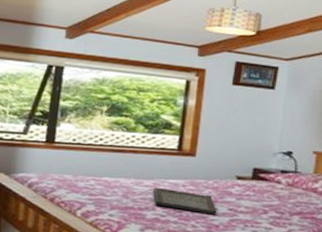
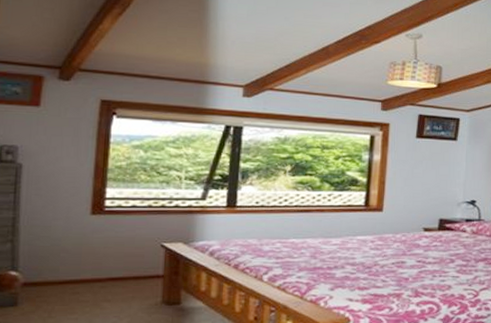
serving tray: present [153,188,217,215] -> none [341,246,406,268]

